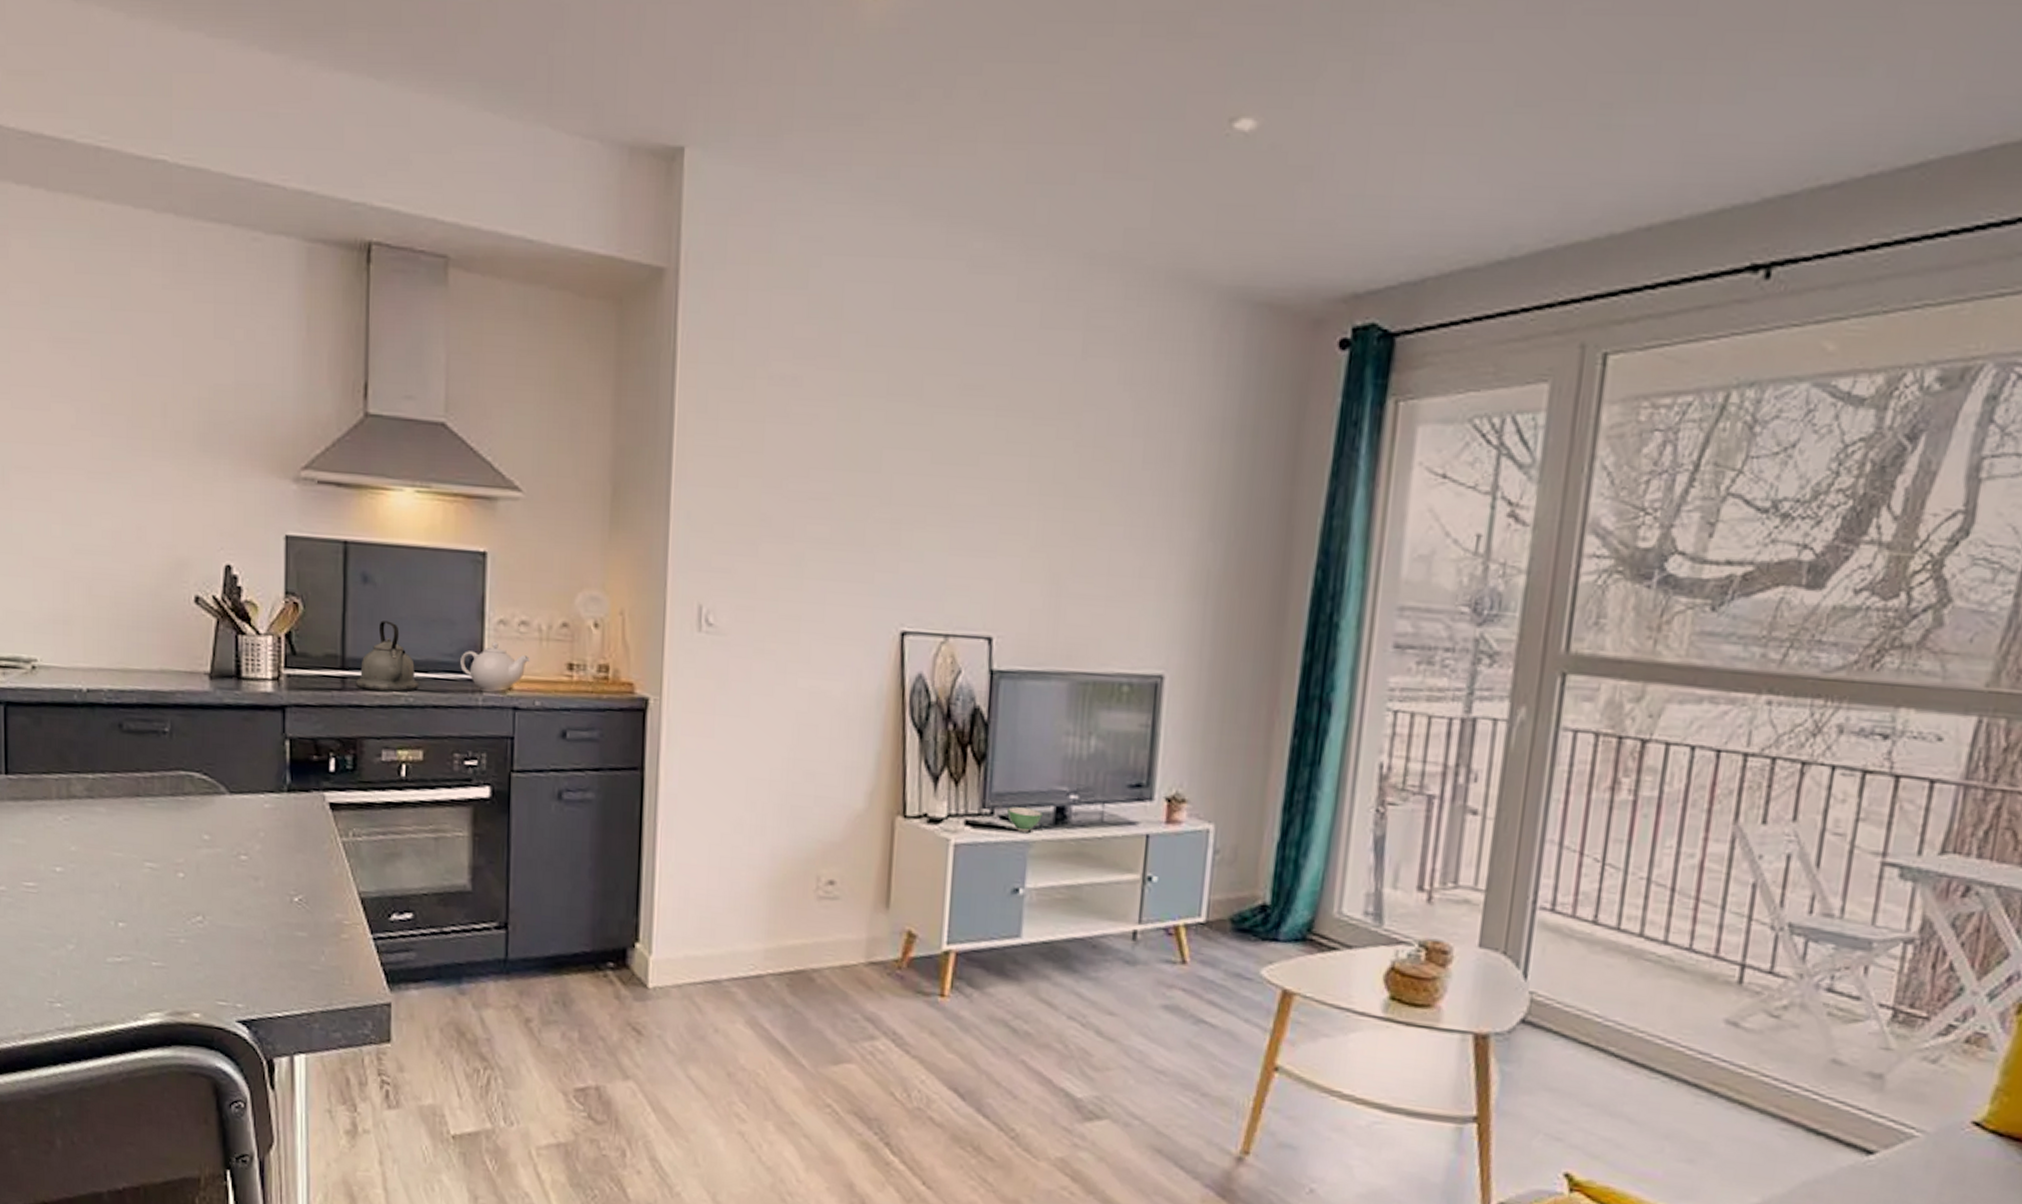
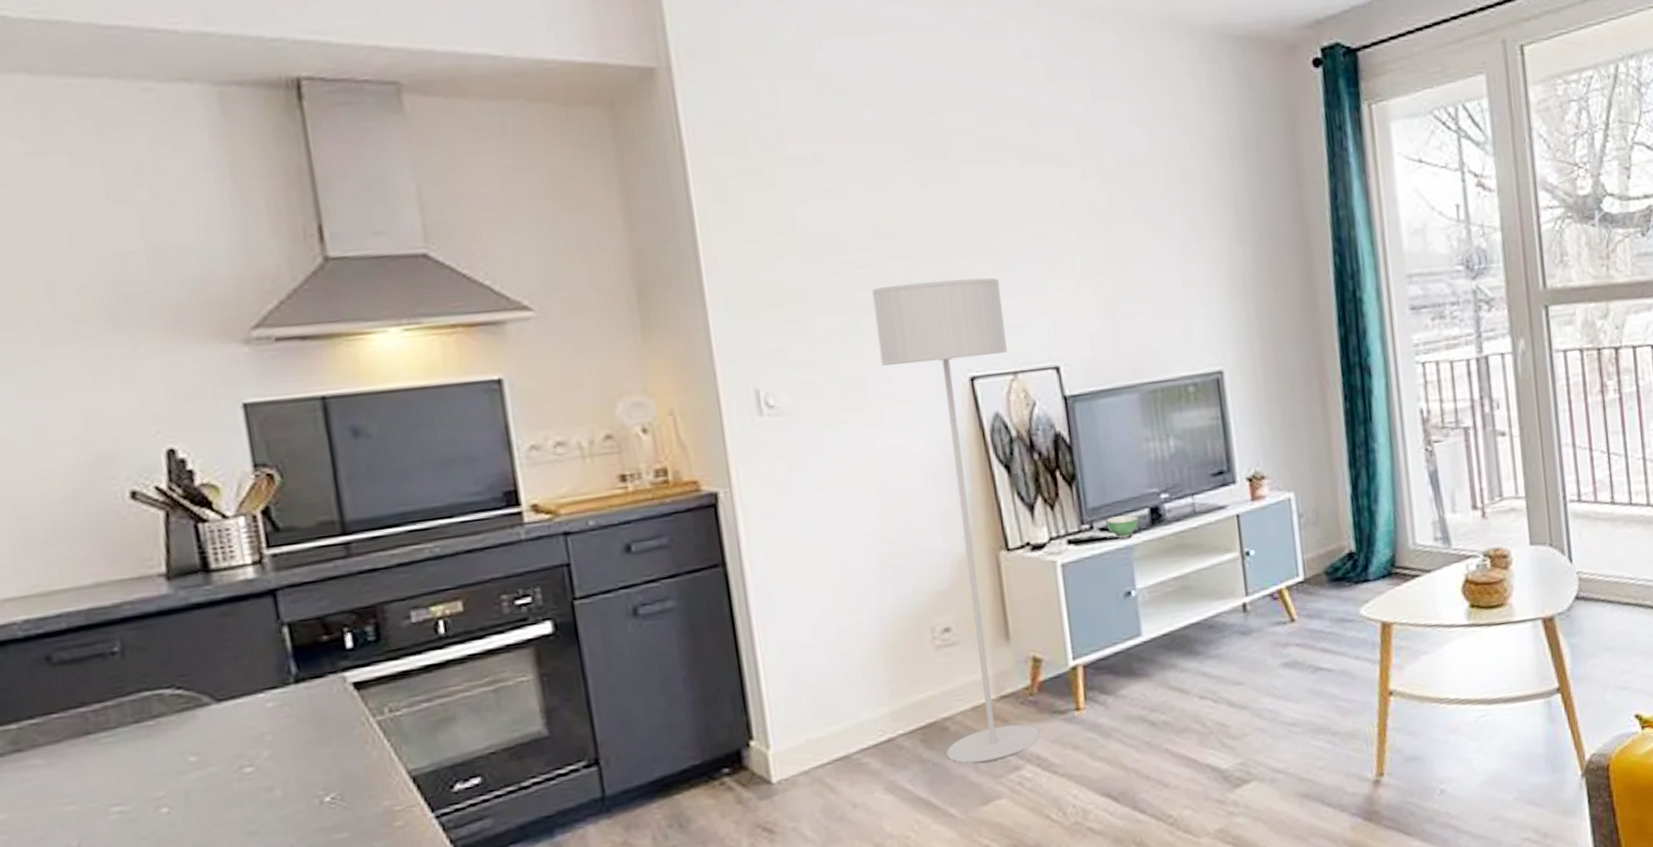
kettle: present [355,621,420,692] -> none [362,472,446,551]
teapot: present [460,641,531,694] -> none [490,469,576,525]
floor lamp: none [808,522,948,1025] -> present [871,277,1040,764]

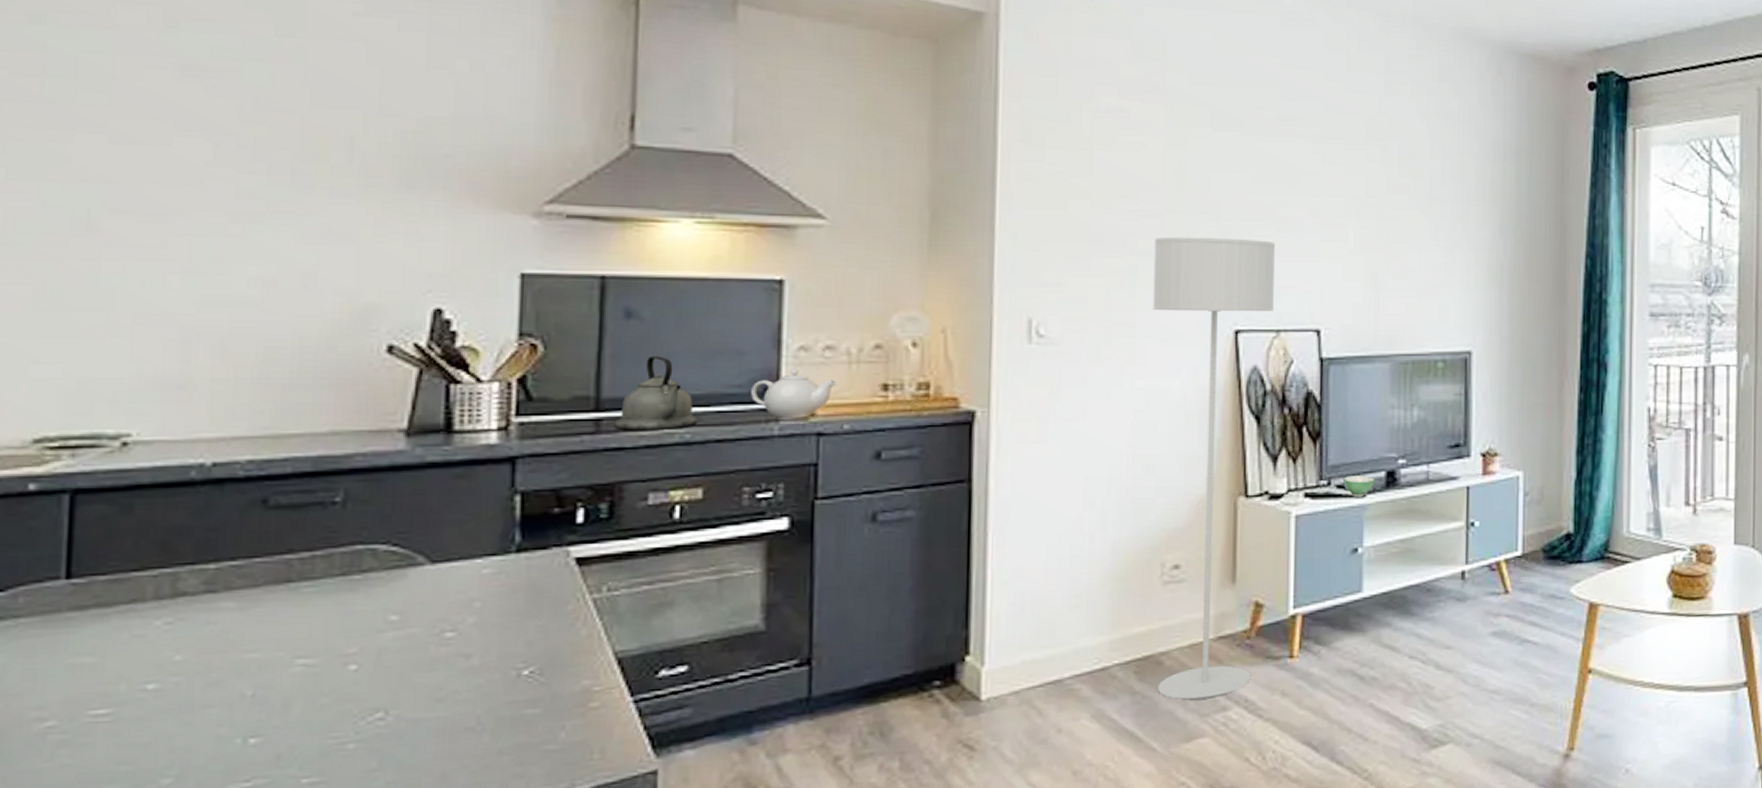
kettle: none [362,472,446,551] -> present [613,356,699,431]
teapot: none [490,469,576,525] -> present [751,368,838,421]

